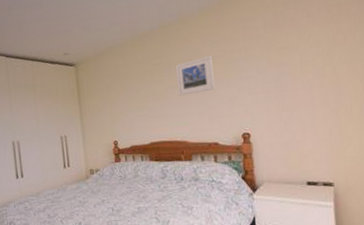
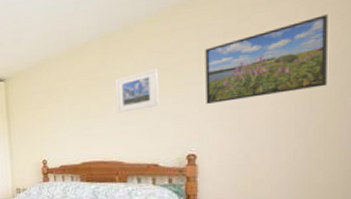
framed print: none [250,13,348,88] -> present [205,14,328,104]

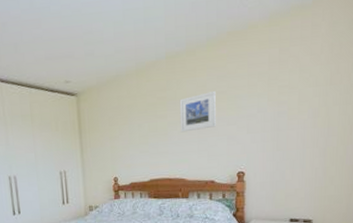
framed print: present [205,14,328,104] -> none [253,53,343,126]

